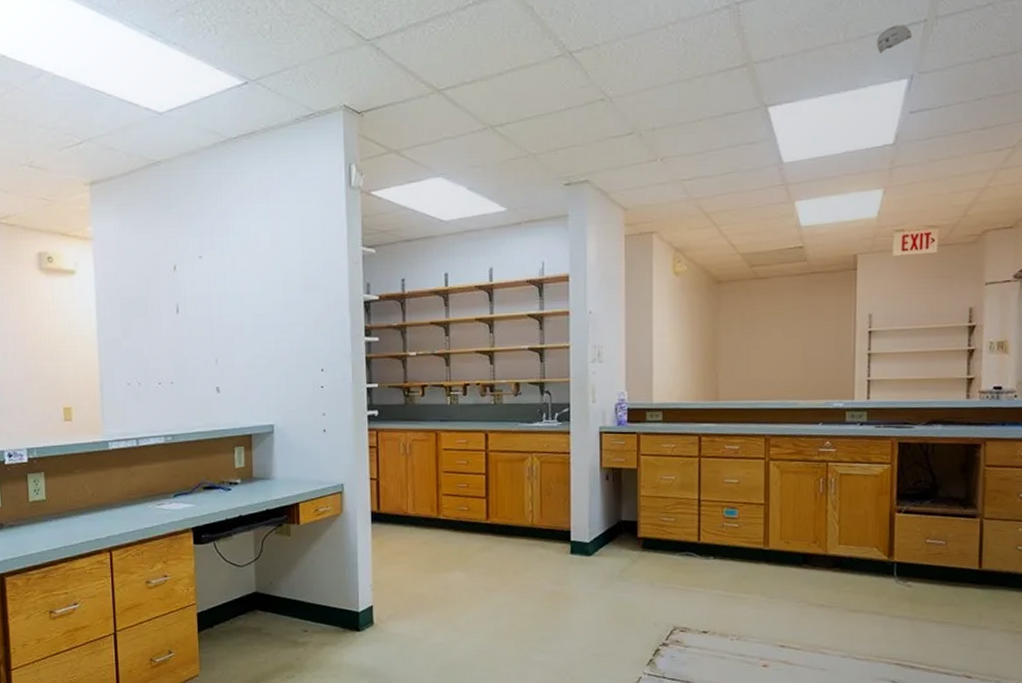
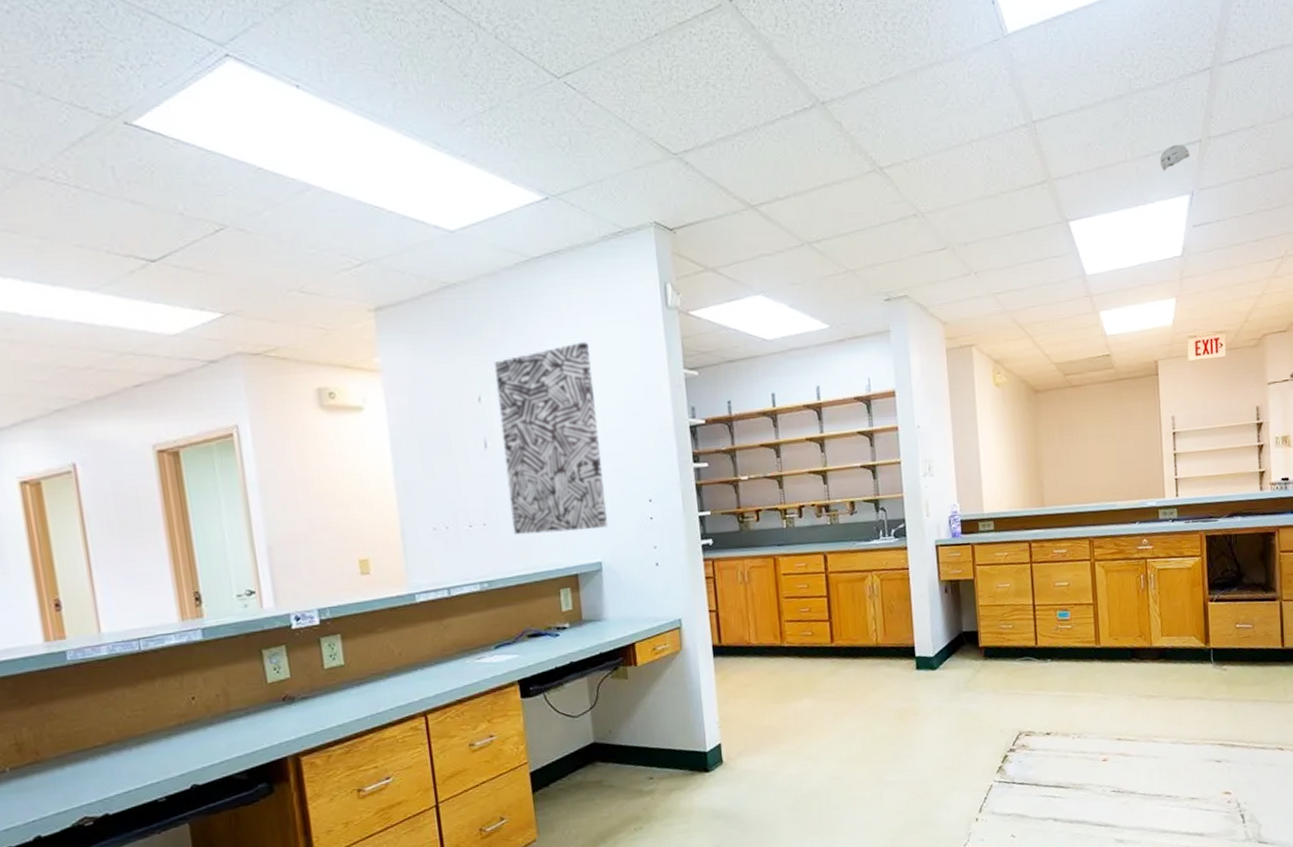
wall art: none [189,218,282,395] -> present [494,342,608,535]

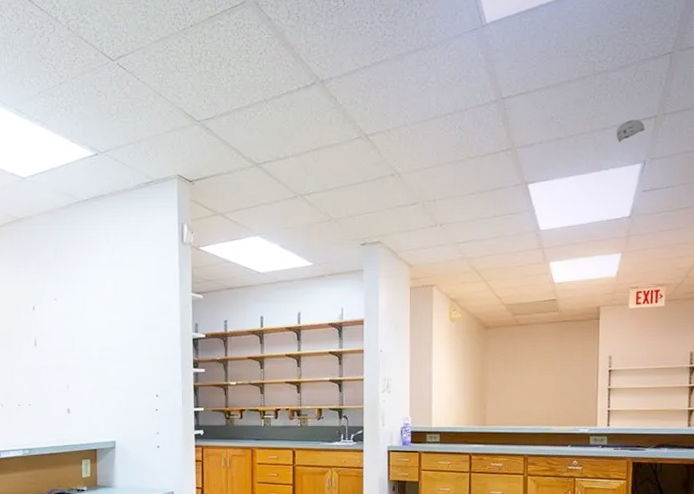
wall art: present [494,342,608,535] -> none [46,268,123,416]

